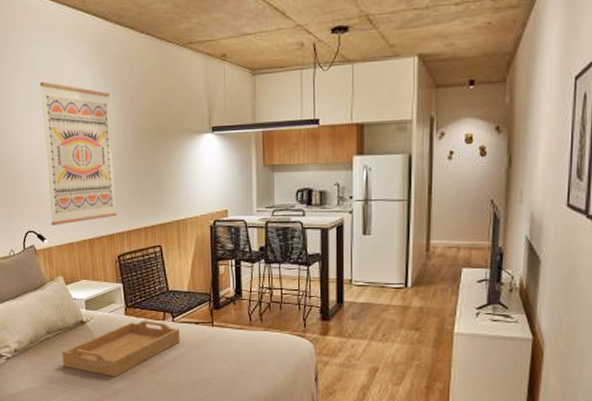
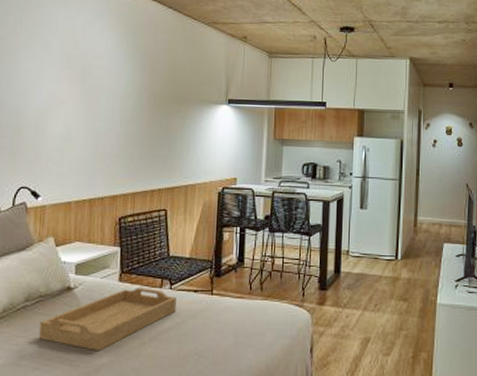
wall art: present [39,81,118,226] -> none [49,39,132,183]

